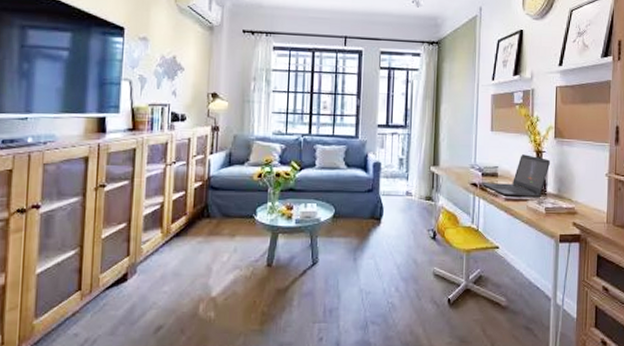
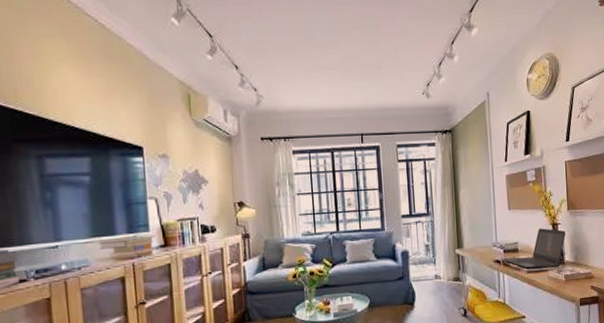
books: none [68,115,126,140] -> present [99,235,157,261]

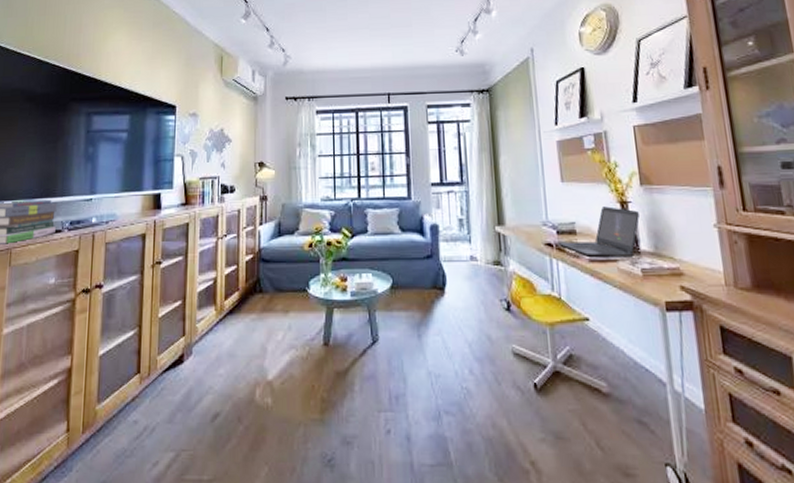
books: present [99,235,157,261] -> none [127,192,179,217]

